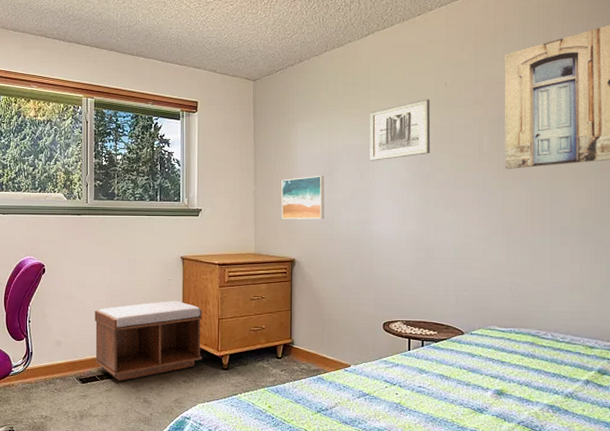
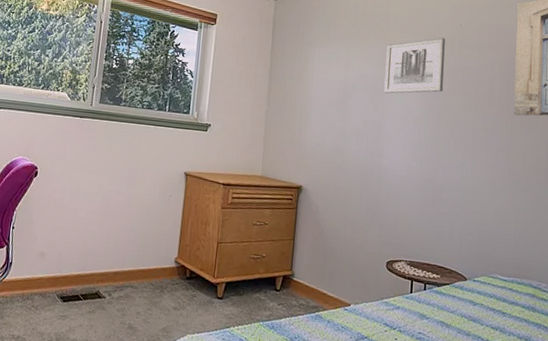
bench: present [94,301,203,382] -> none [79,218,202,303]
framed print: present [281,176,325,219] -> none [291,102,338,147]

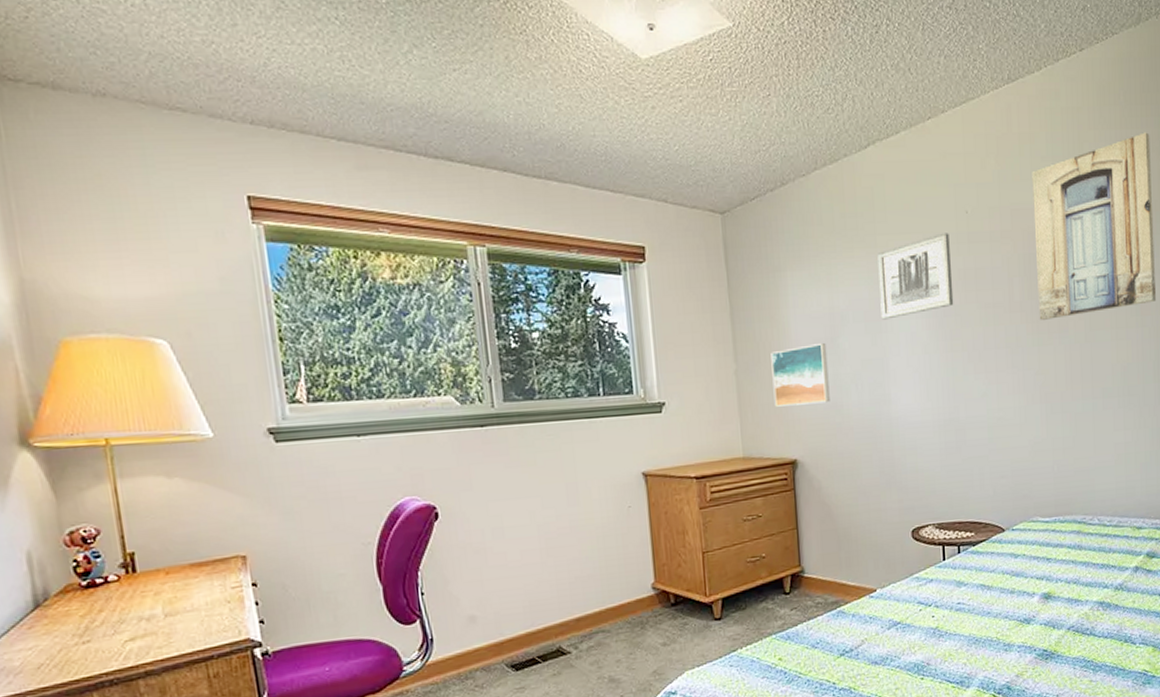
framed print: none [291,102,338,147] -> present [771,343,830,407]

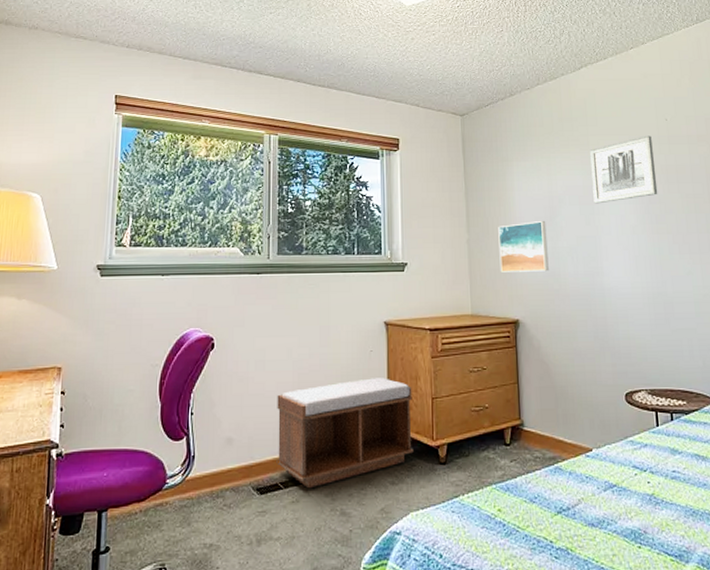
bench: none [523,535,685,660] -> present [276,378,414,489]

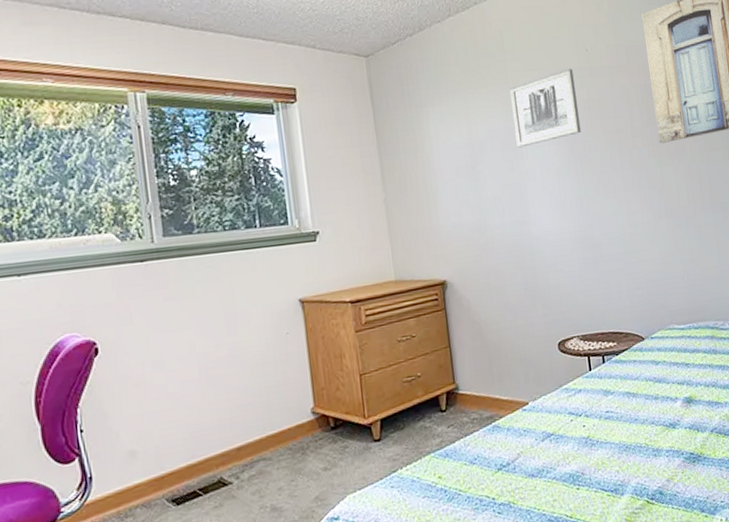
bench: present [276,378,414,489] -> none [183,360,345,491]
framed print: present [498,221,549,272] -> none [417,171,474,232]

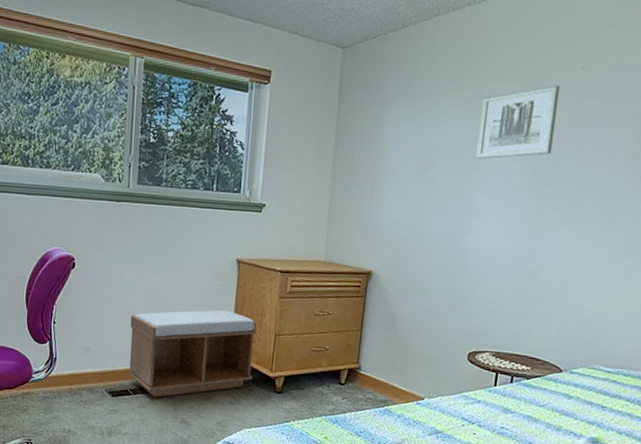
bench: none [183,360,345,491] -> present [127,310,257,398]

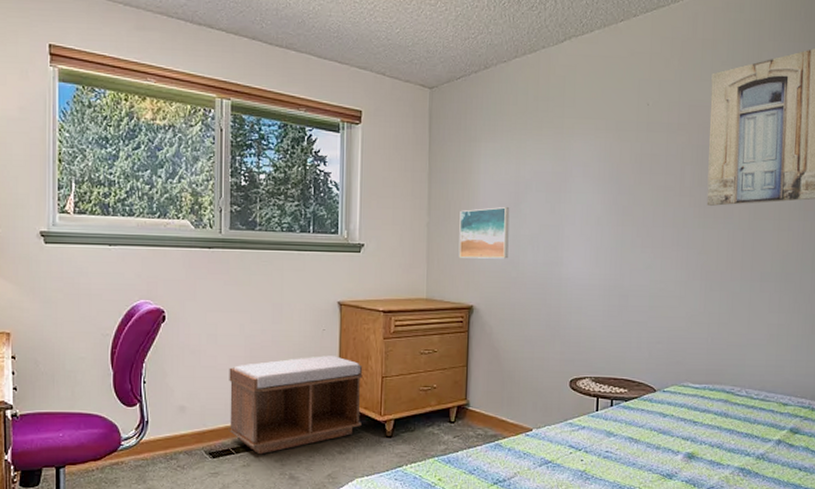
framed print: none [360,172,418,226] -> present [458,207,510,259]
wall art: present [476,85,560,159] -> none [561,121,630,192]

